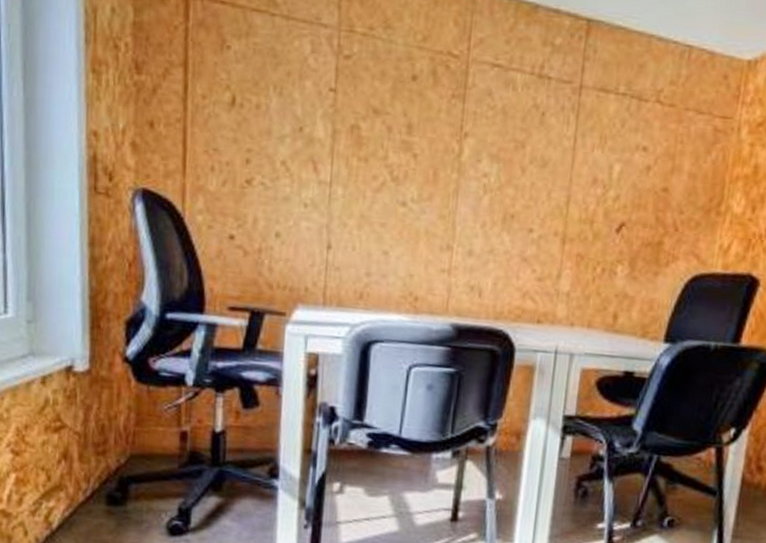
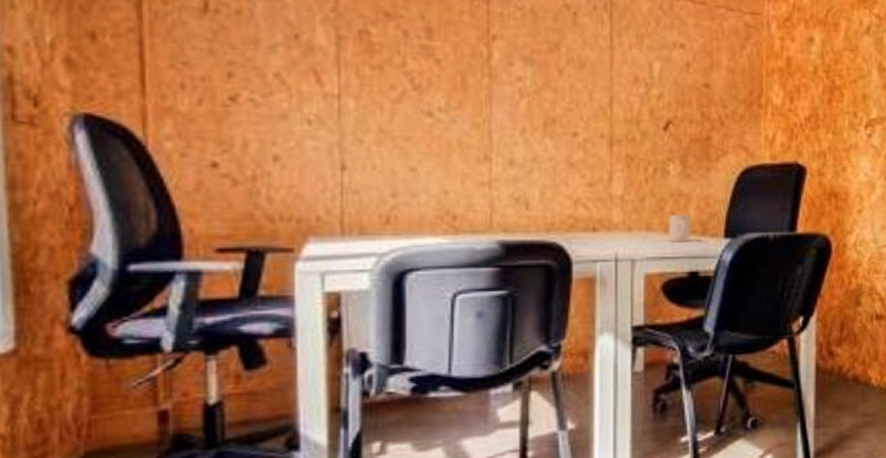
mug: none [608,314,633,343] -> present [668,214,691,243]

